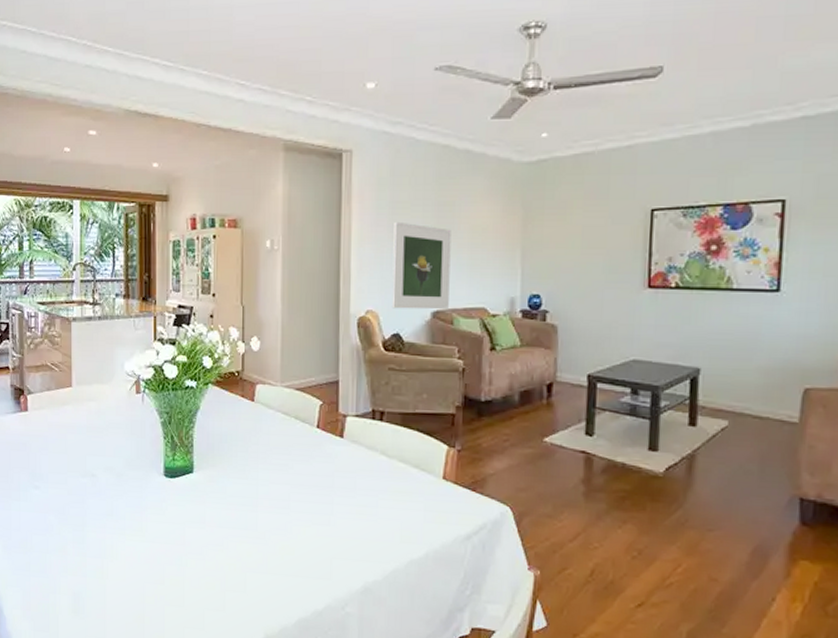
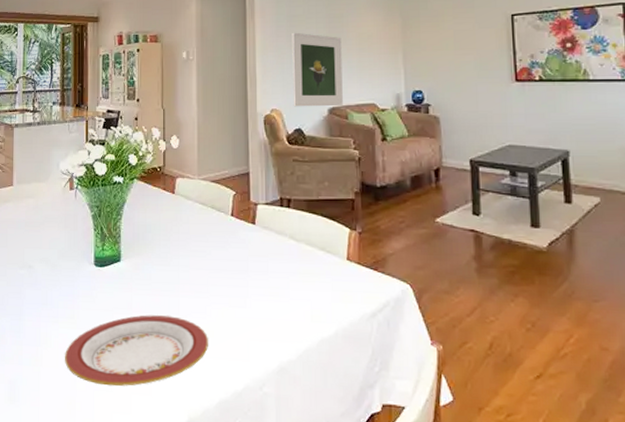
plate: none [133,529,288,602] -> present [65,315,208,386]

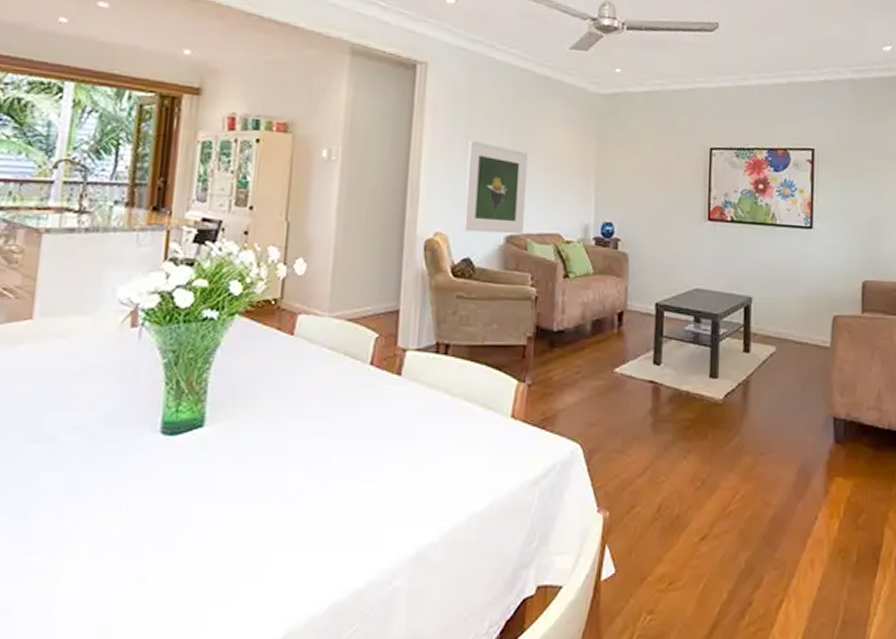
plate: present [65,315,208,386] -> none [99,498,324,601]

